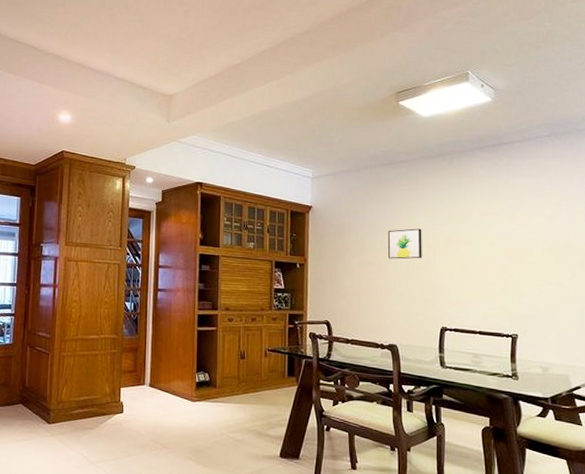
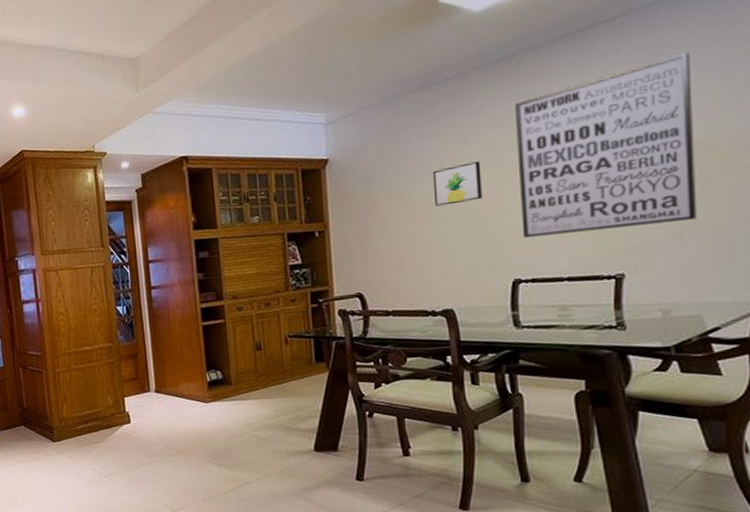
wall art: none [448,176,566,300] -> present [515,52,698,238]

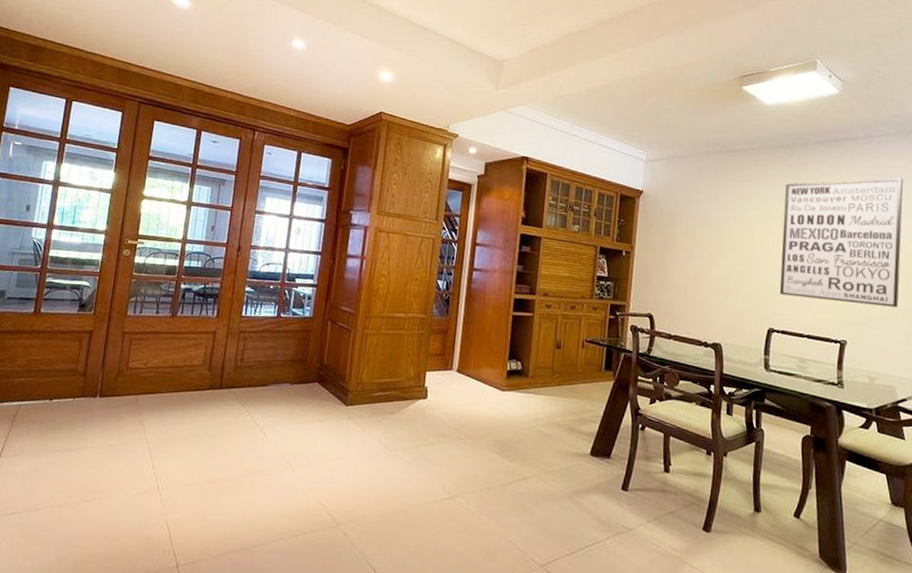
wall art: present [432,161,482,207] -> none [719,222,756,255]

